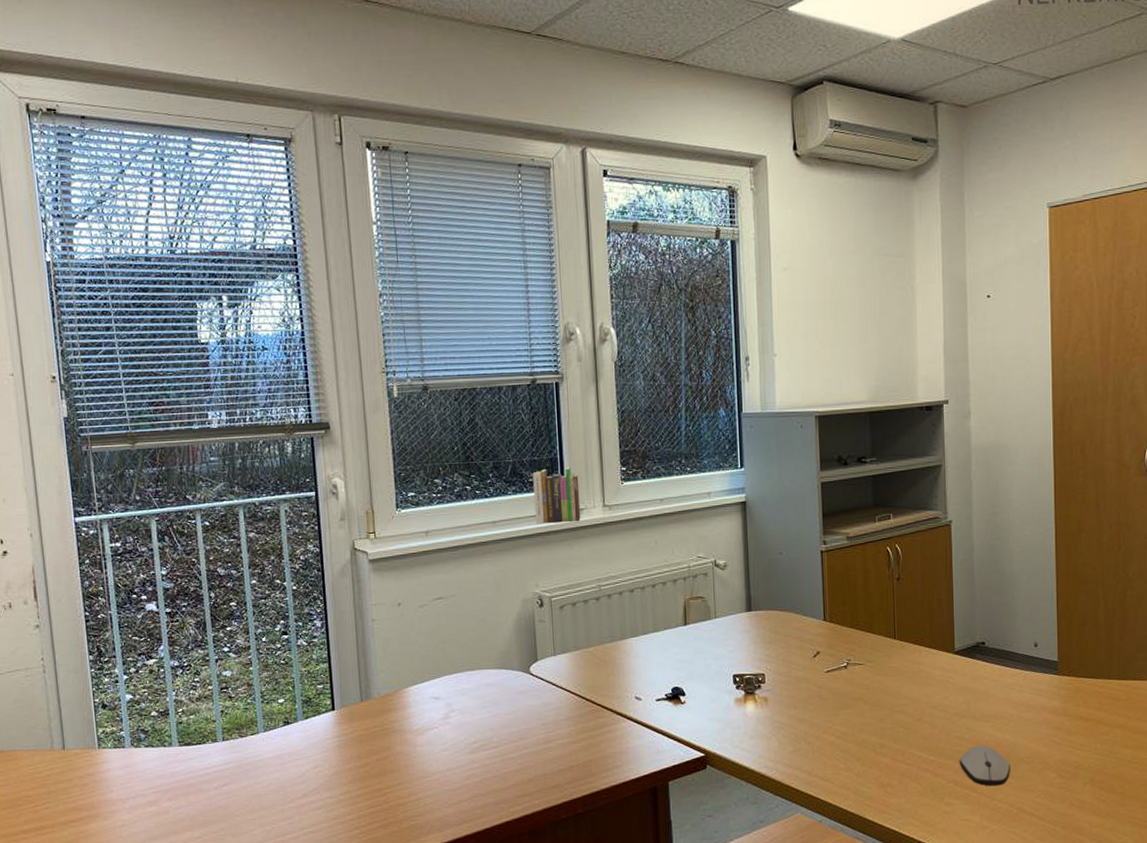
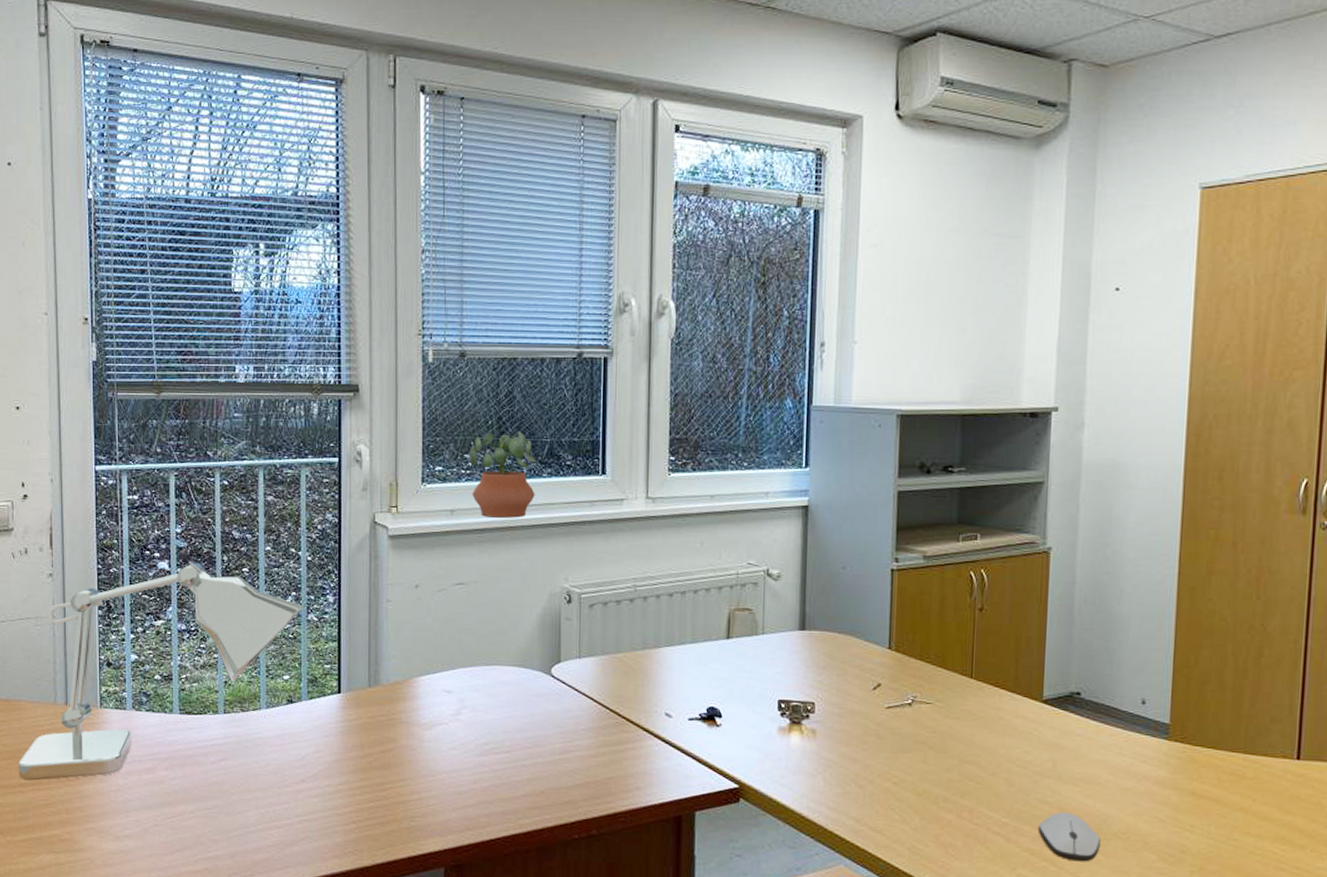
desk lamp: none [19,601,294,827] -> present [18,562,305,781]
potted plant: none [438,455,503,536] -> present [469,432,536,519]
books: present [533,467,581,524] -> none [570,452,622,513]

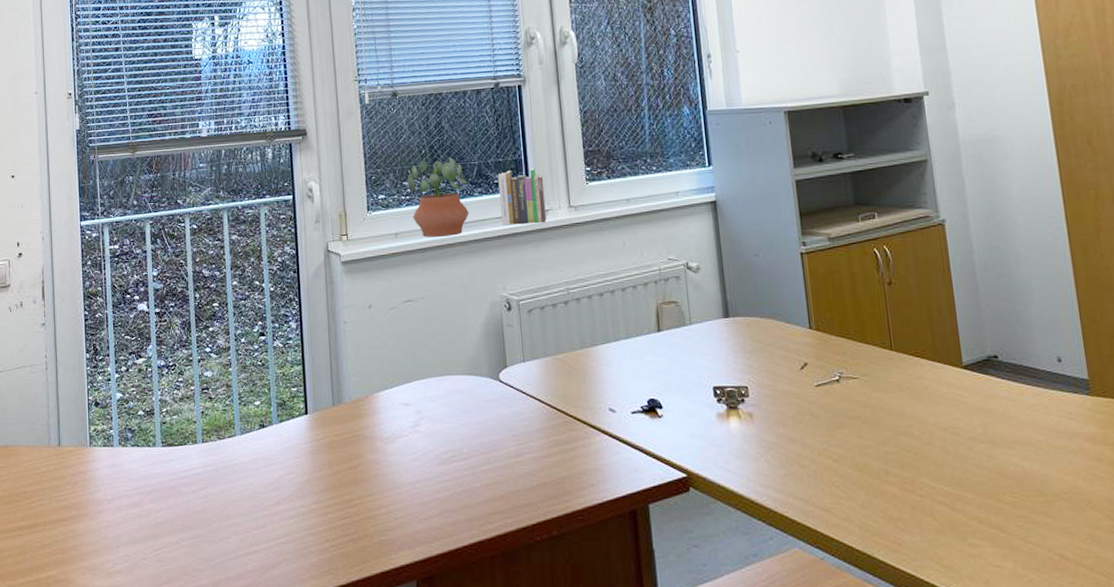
desk lamp: present [18,562,305,781] -> none [17,302,270,523]
books: none [570,452,622,513] -> present [498,168,547,226]
computer mouse: present [1037,812,1100,862] -> none [980,477,1045,526]

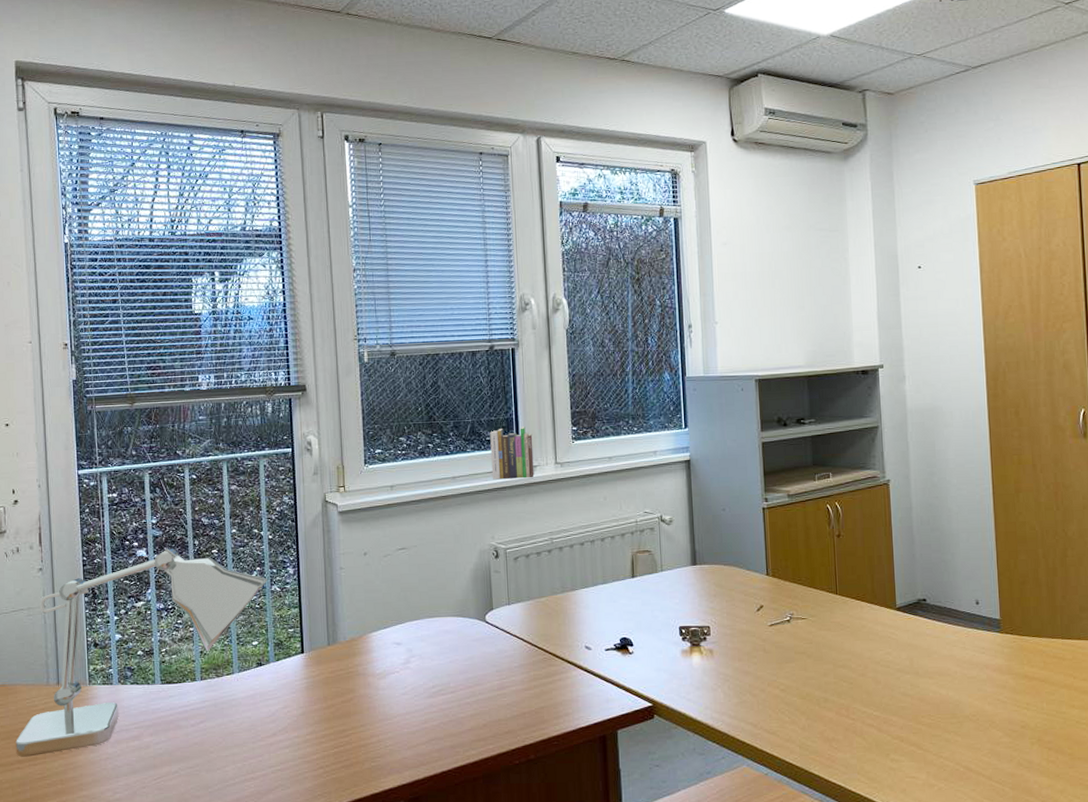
desk lamp: none [17,302,270,523] -> present [15,548,268,757]
potted plant: present [407,157,469,238] -> none [403,415,462,491]

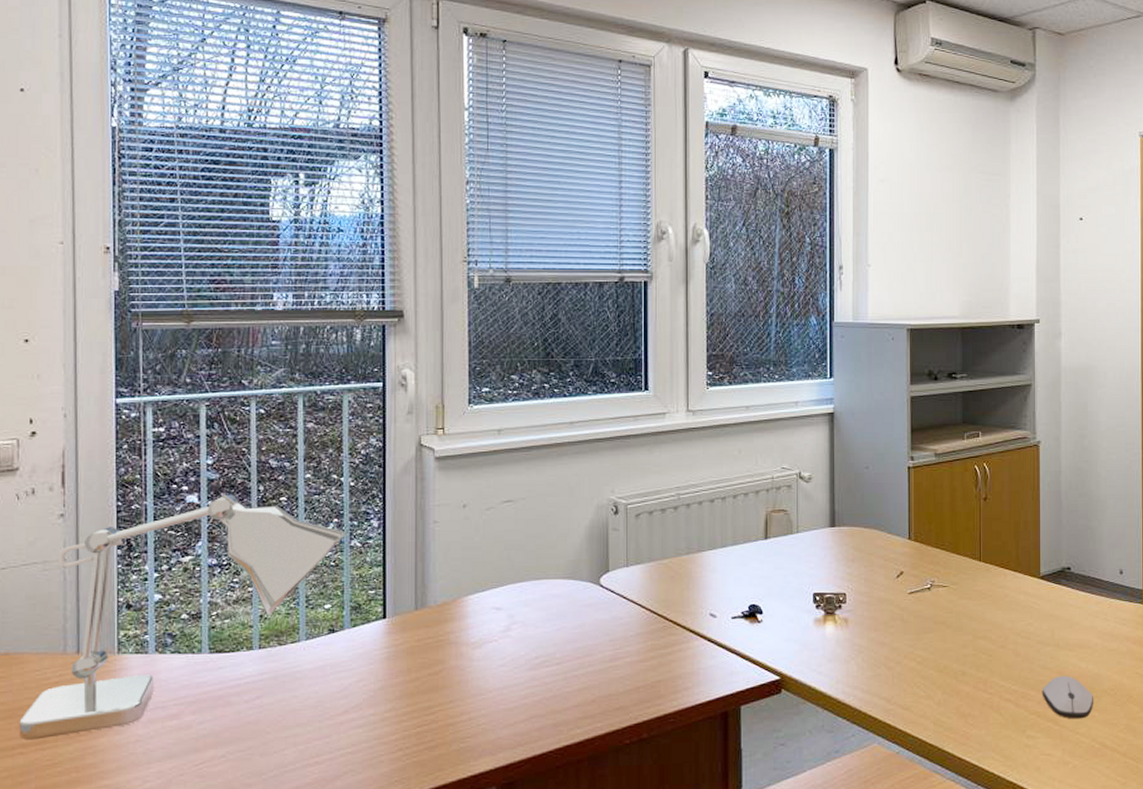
books: present [490,427,534,480] -> none [615,369,663,427]
computer mouse: none [903,702,956,744] -> present [1042,676,1093,719]

